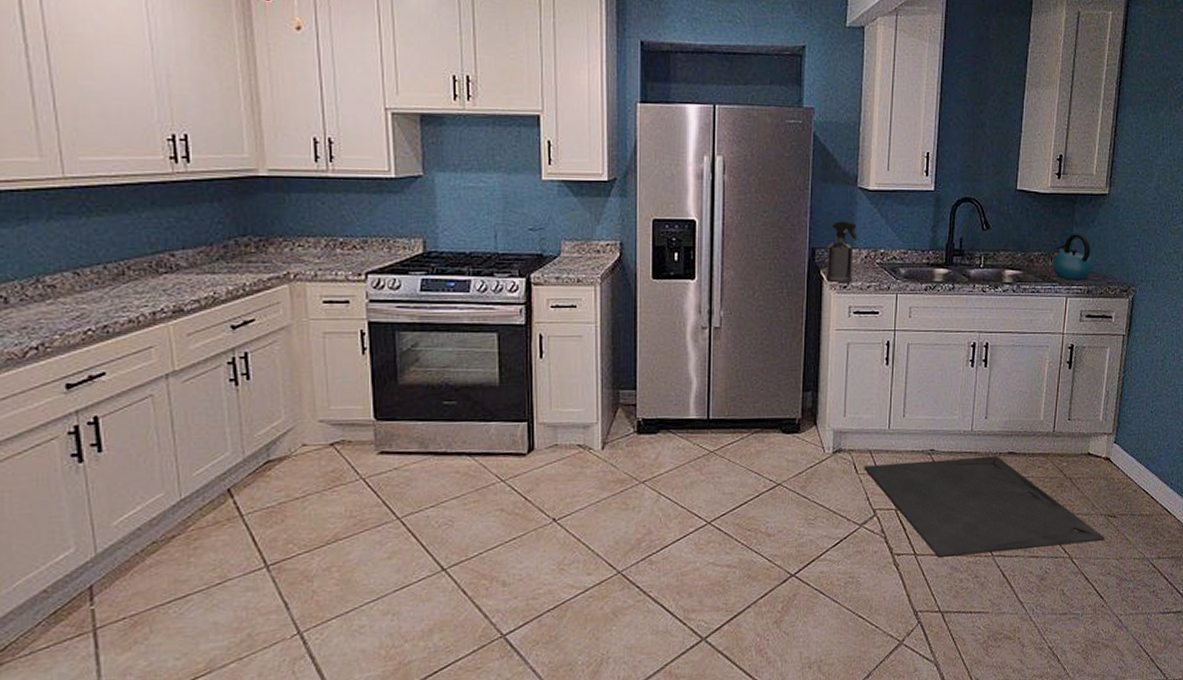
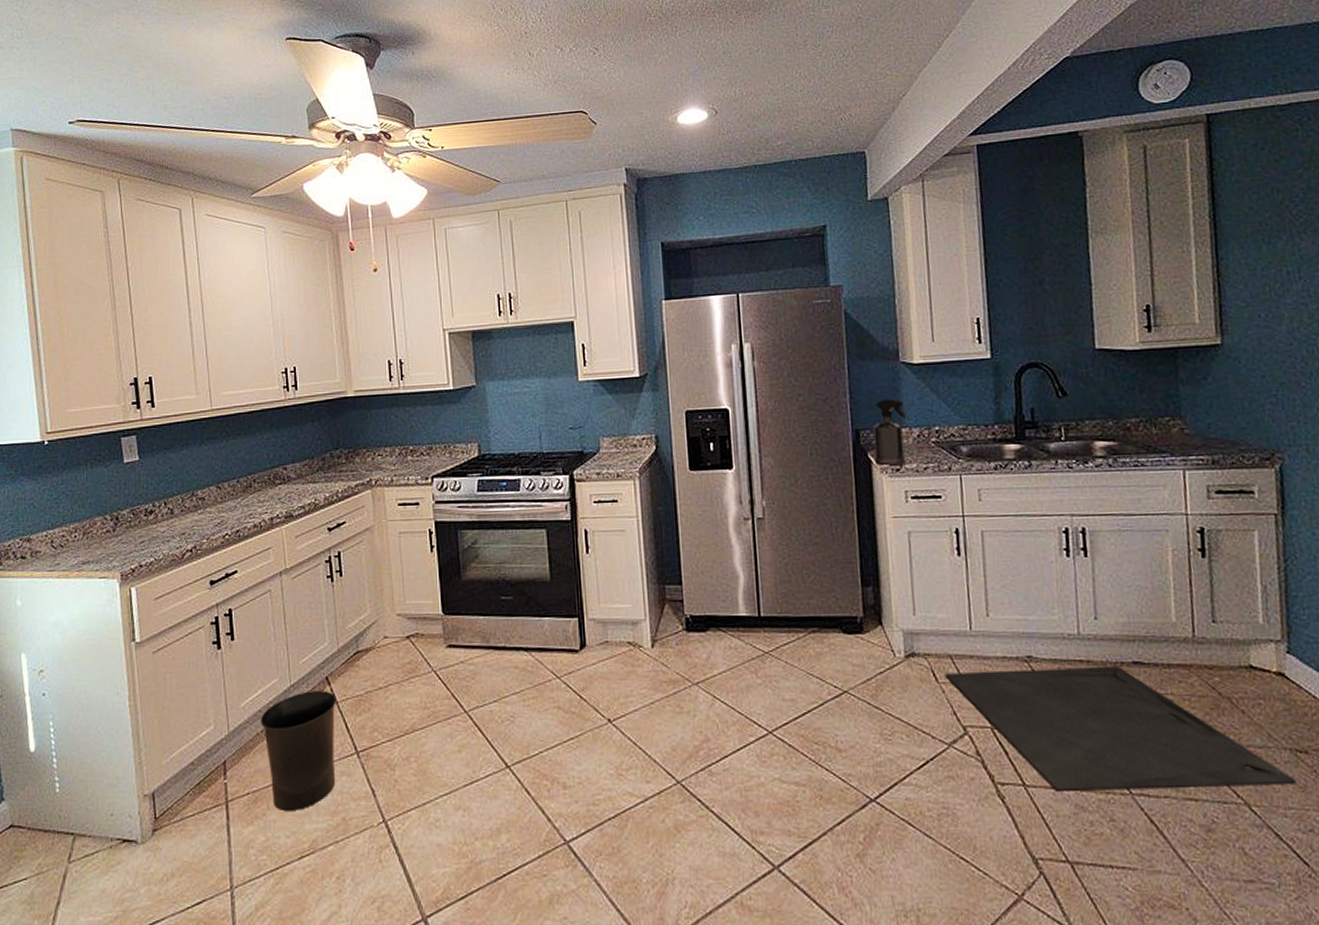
waste bin: none [140,503,241,634] -> present [261,691,337,812]
kettle: present [1053,234,1093,281] -> none [1158,394,1216,450]

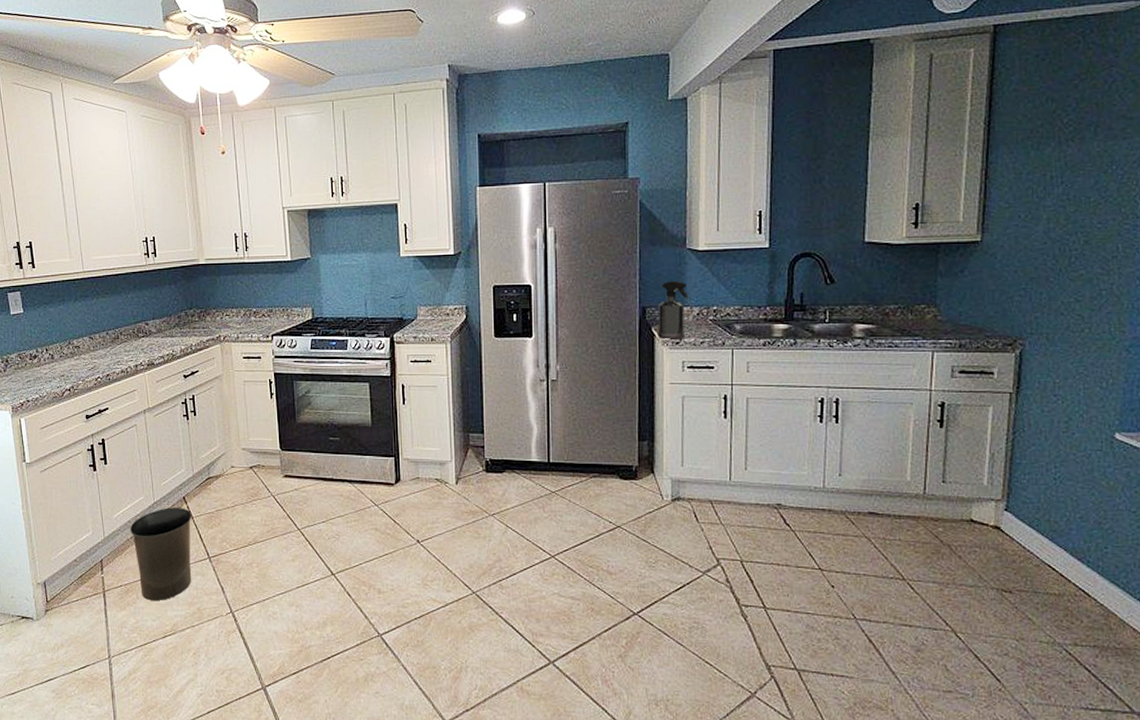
door mat: present [945,665,1297,791] -> none [705,514,999,617]

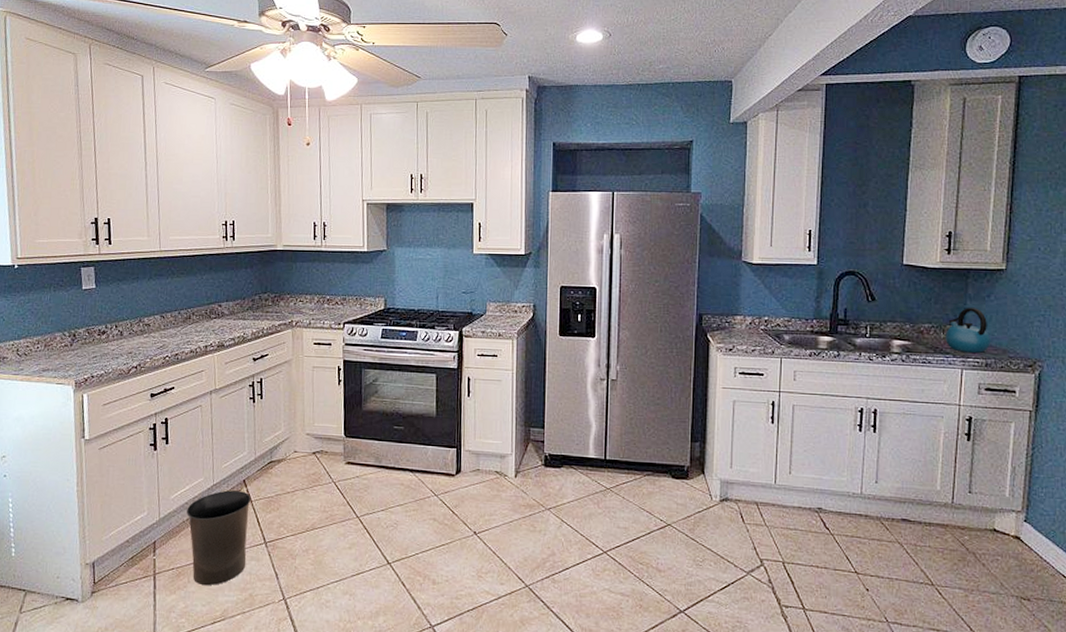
spray bottle: present [657,281,689,340] -> none [713,291,743,346]
kettle: none [914,285,966,335] -> present [945,308,991,354]

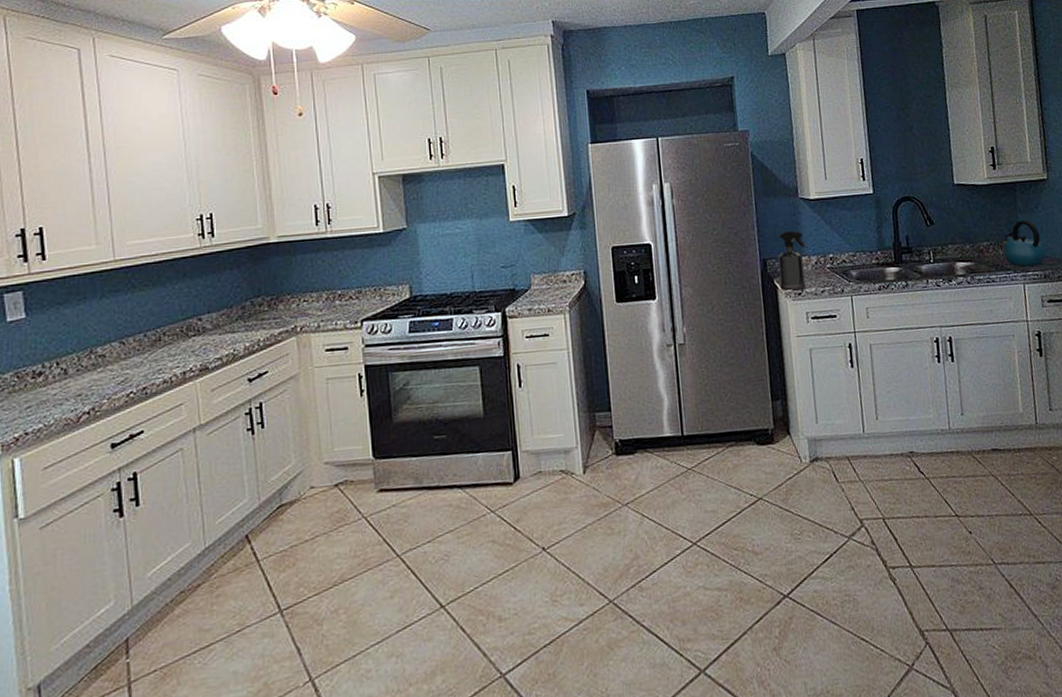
waste bin: present [187,490,251,586] -> none [170,549,258,685]
spray bottle: none [713,291,743,346] -> present [778,231,806,291]

